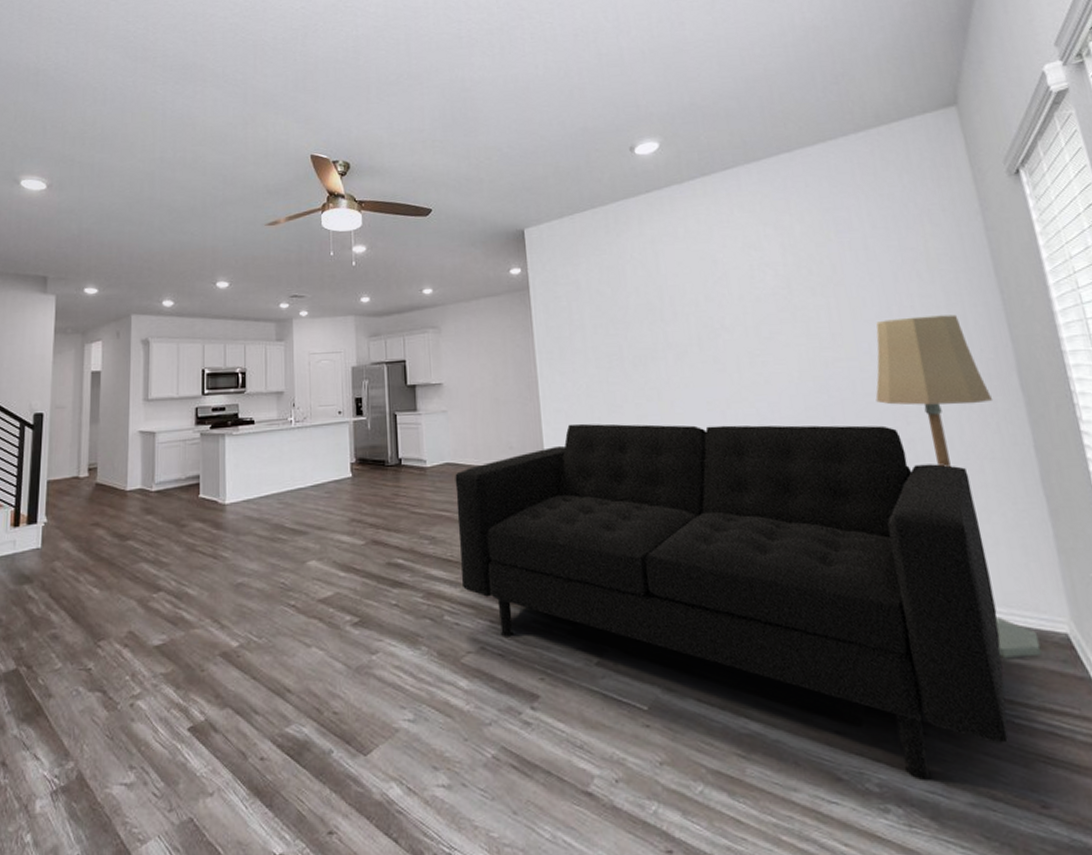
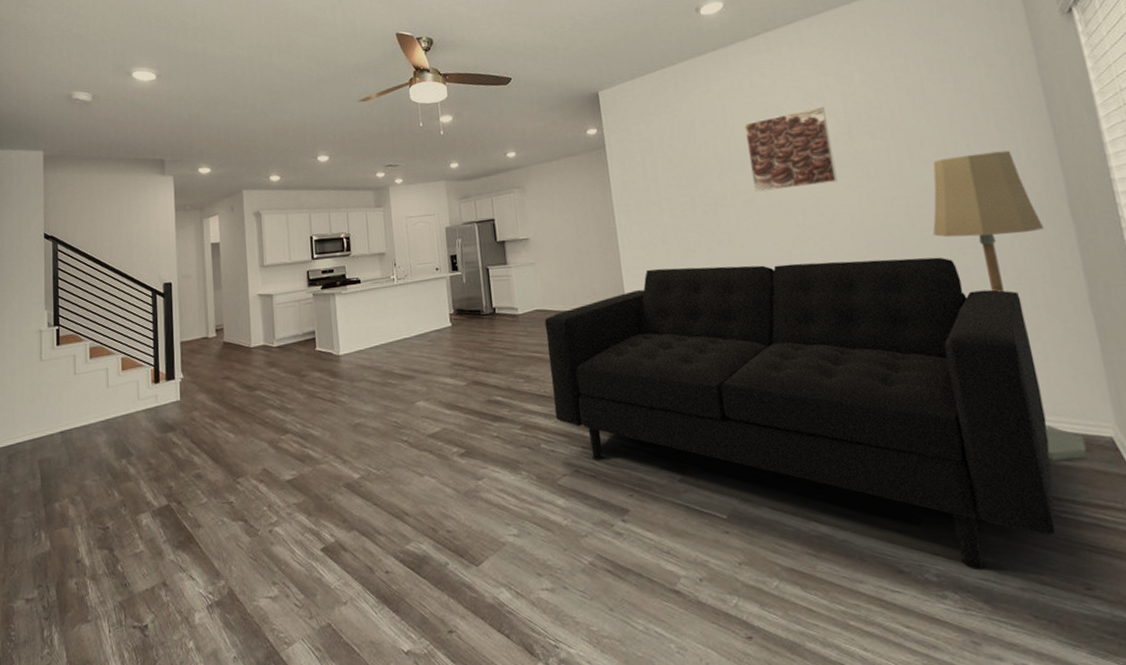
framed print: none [677,258,776,345] -> present [743,107,838,192]

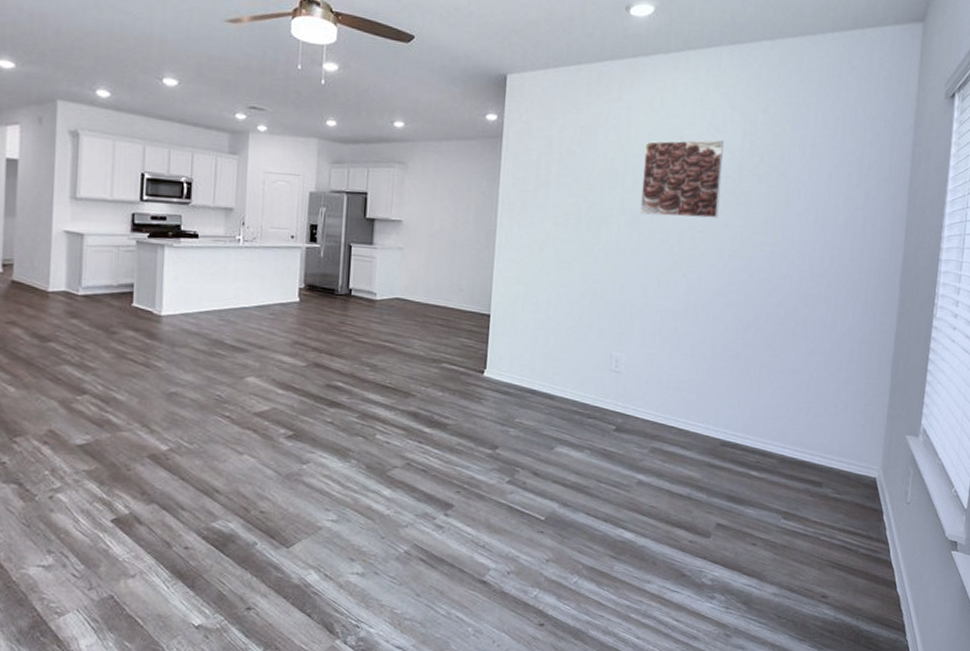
sofa: present [544,257,1056,570] -> none [396,274,841,577]
floor lamp: present [932,150,1088,461] -> none [786,213,877,493]

